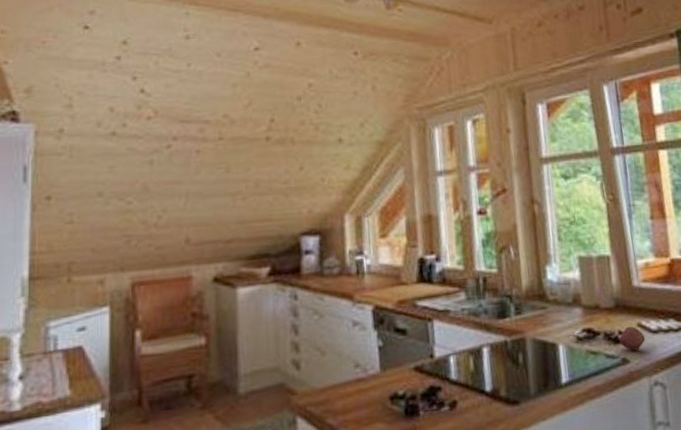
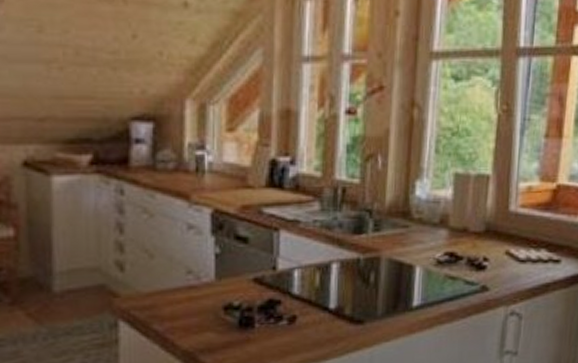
fruit: present [619,326,646,351] -> none [482,253,511,279]

